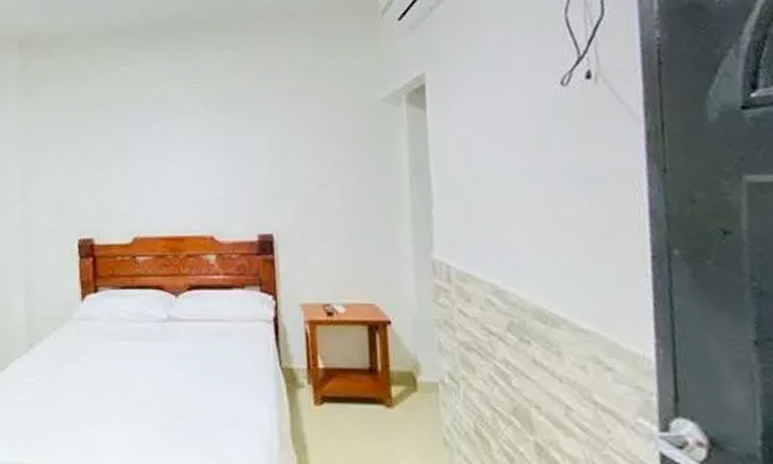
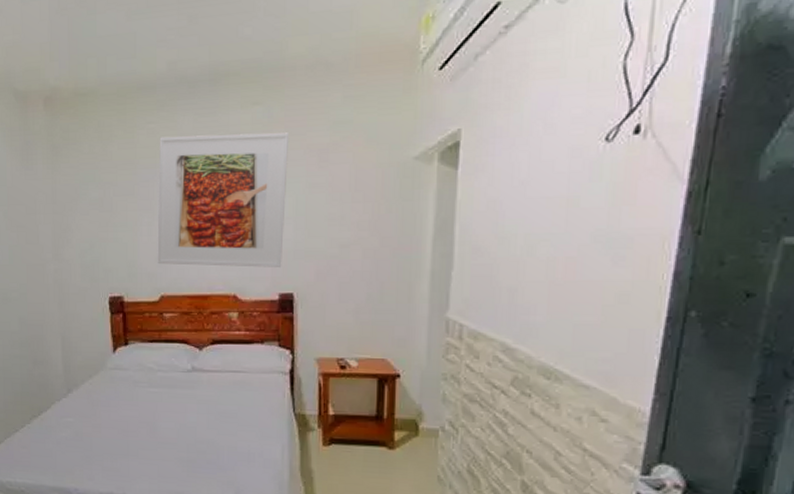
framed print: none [130,75,261,207] -> present [157,132,290,267]

